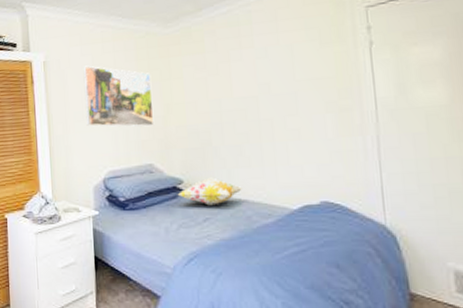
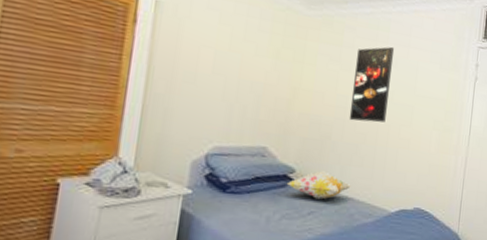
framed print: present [83,65,154,127] -> none [197,21,284,107]
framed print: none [221,37,267,123] -> present [349,46,395,123]

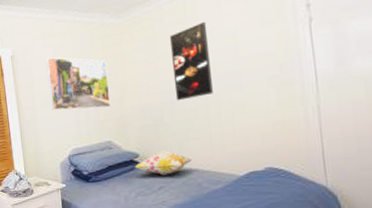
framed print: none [197,21,284,107] -> present [45,57,111,111]

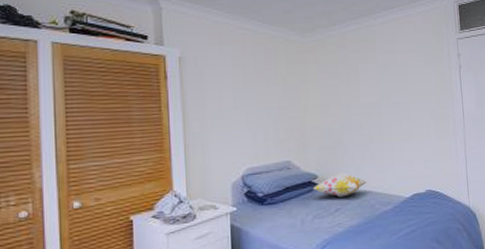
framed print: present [45,57,111,111] -> none [222,65,292,126]
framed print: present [170,21,213,101] -> none [351,54,387,125]

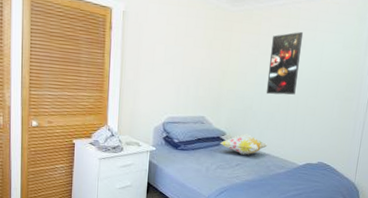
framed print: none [351,54,387,125] -> present [266,31,304,95]

